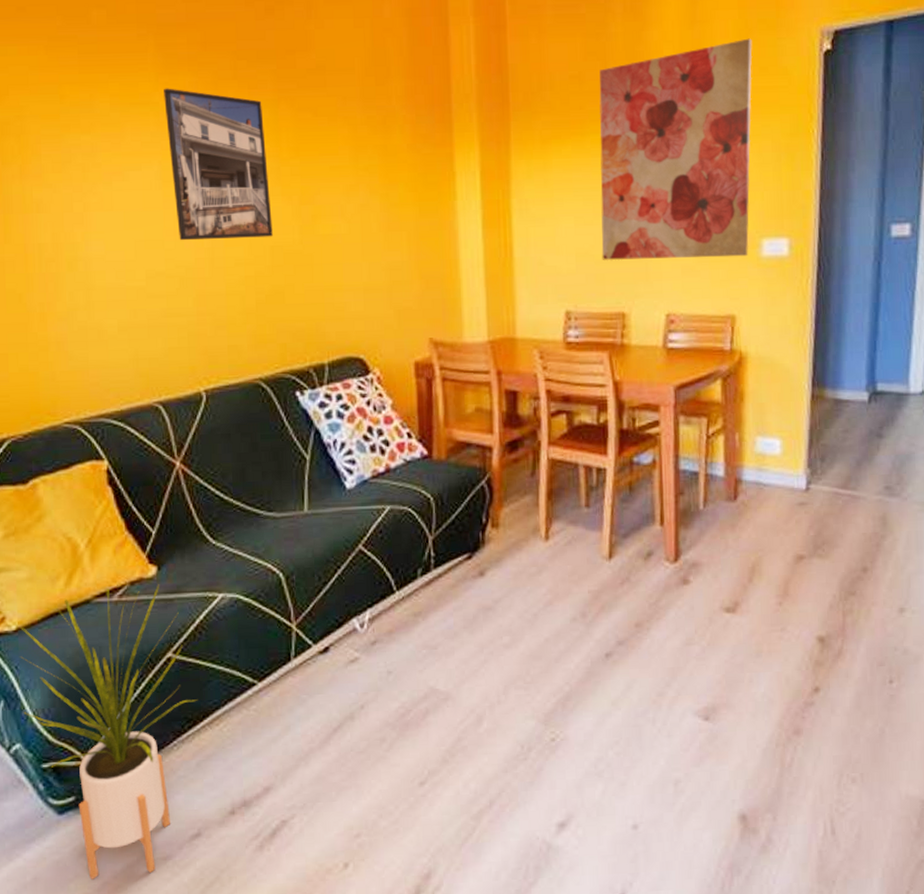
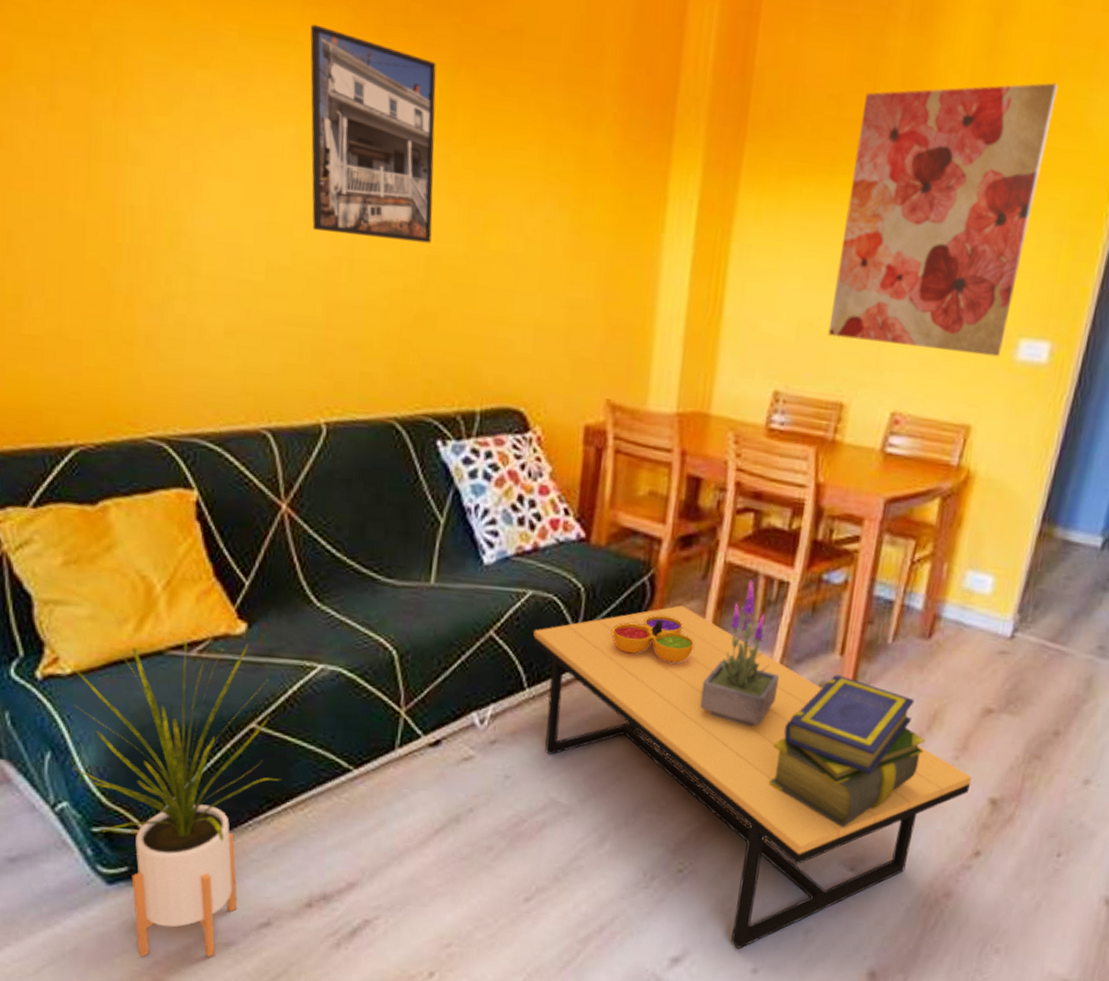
coffee table: none [396,501,798,808] -> present [533,605,972,950]
decorative bowl: none [462,511,534,552] -> present [612,614,695,663]
potted plant: none [546,471,612,600] -> present [700,579,780,727]
stack of books: none [616,543,750,681] -> present [768,674,925,827]

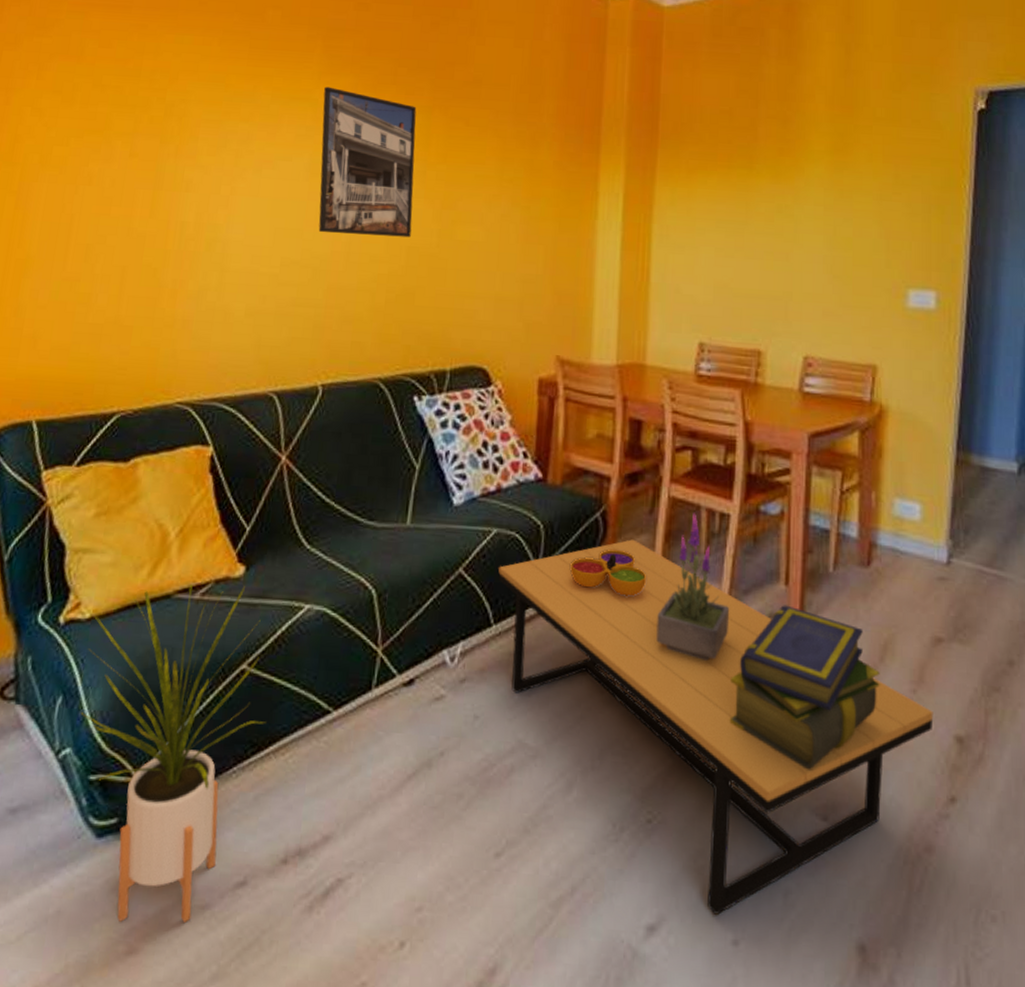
wall art: present [827,82,1058,357] -> none [740,91,905,306]

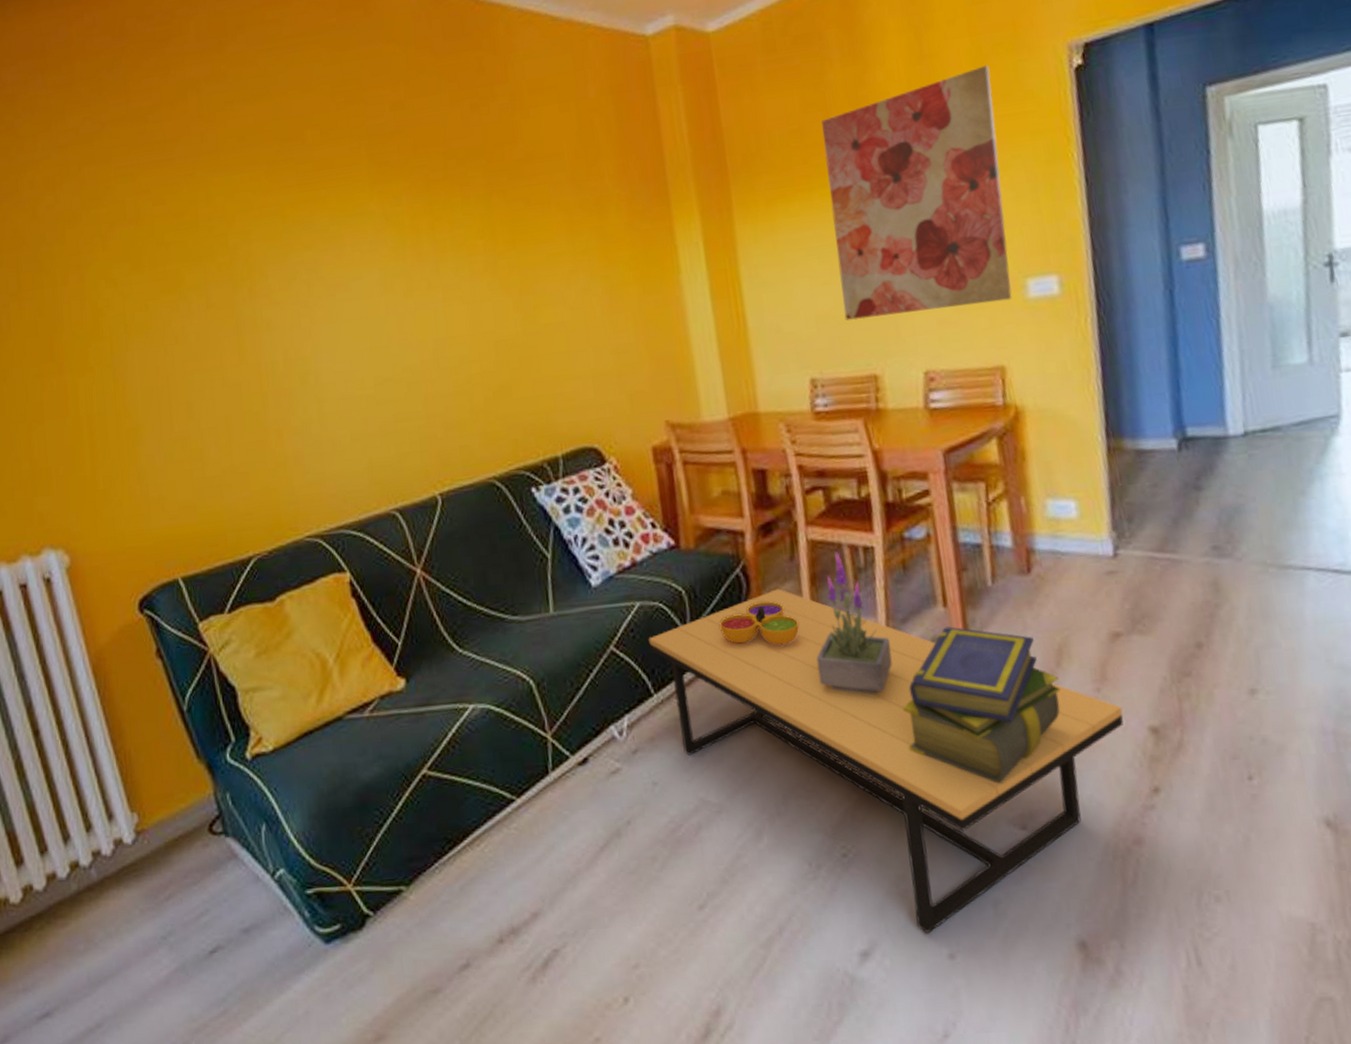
house plant: present [80,585,265,922] -> none [277,697,455,1014]
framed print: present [318,86,417,238] -> none [378,195,496,345]
wall art: none [740,91,905,306] -> present [821,65,1012,321]

